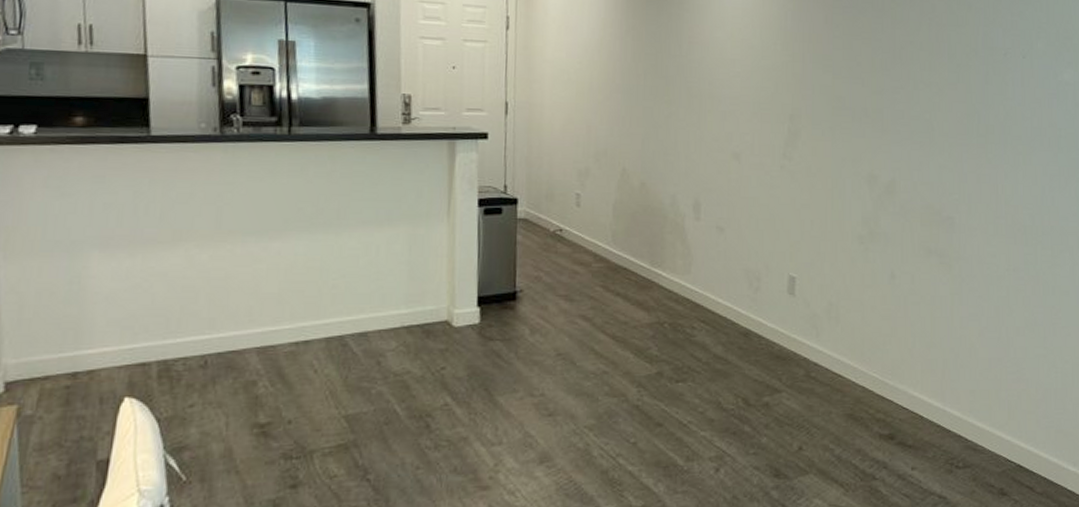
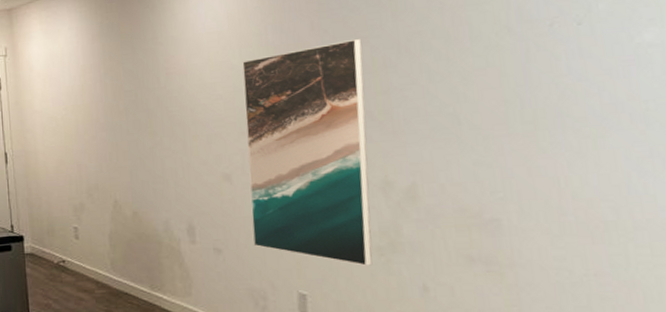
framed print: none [753,38,865,252] -> present [242,38,373,266]

